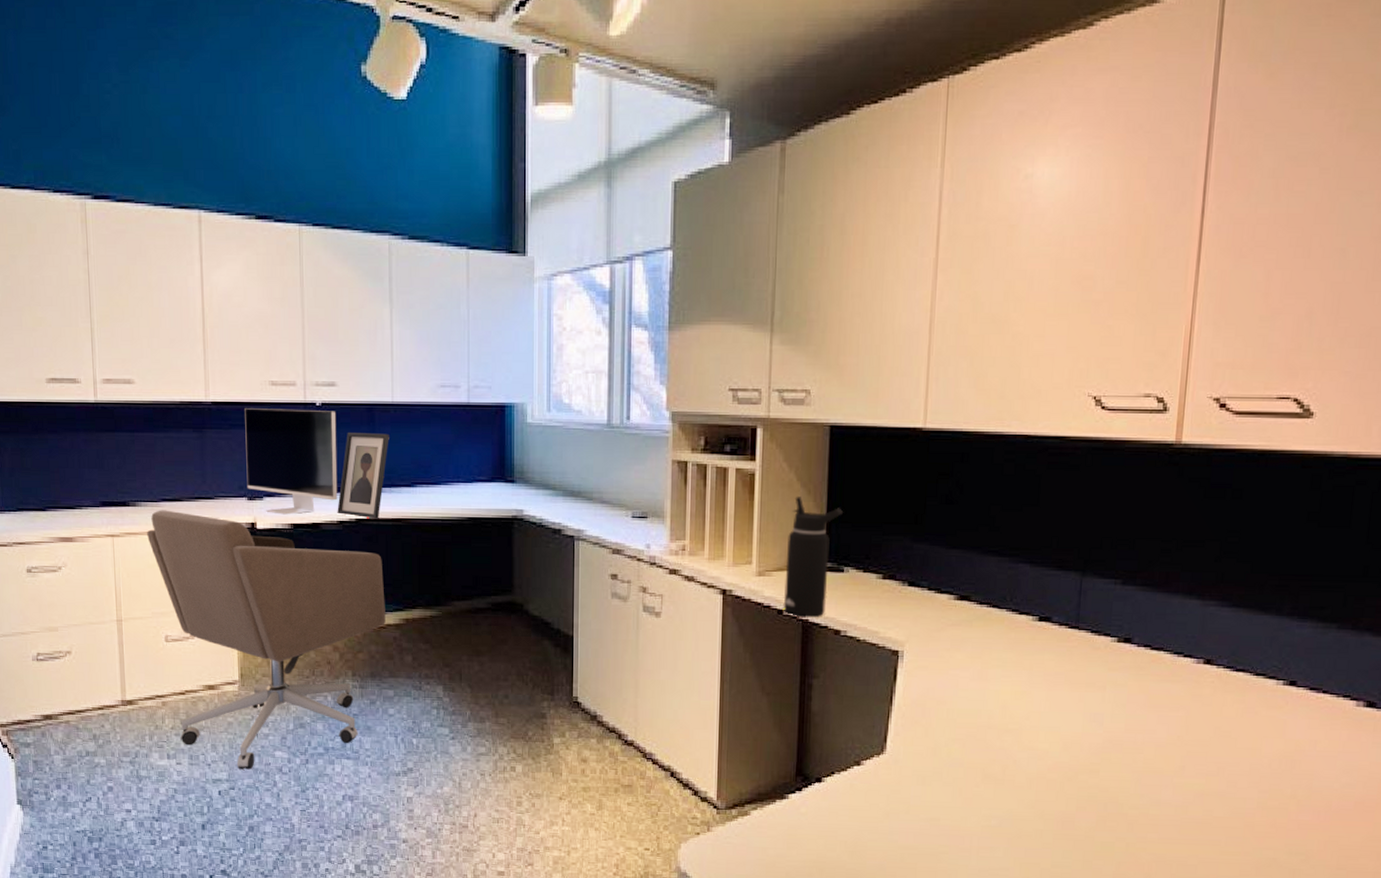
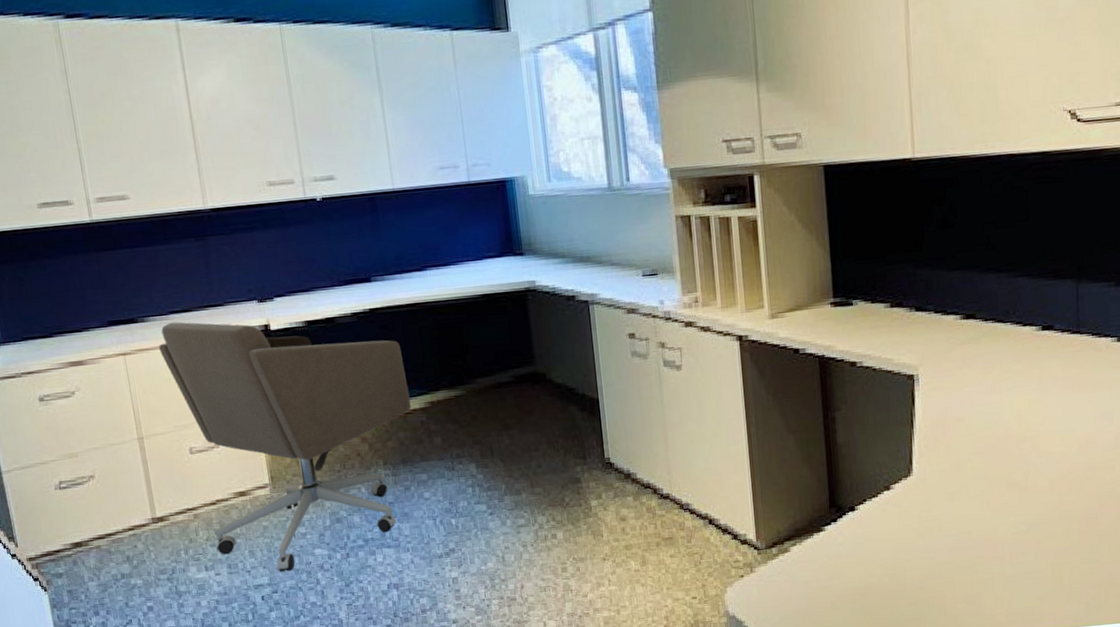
monitor: present [245,408,338,515] -> none [245,204,350,314]
picture frame: present [337,433,389,519] -> none [349,221,394,307]
water bottle: present [783,495,844,617] -> none [795,236,846,353]

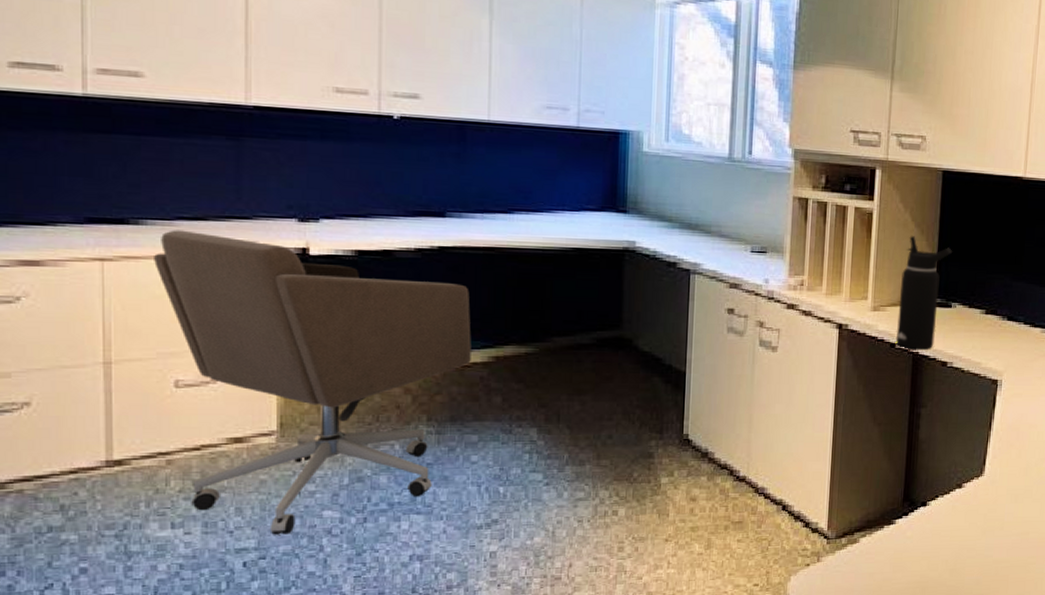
water bottle: none [795,236,846,353] -> present [895,235,953,350]

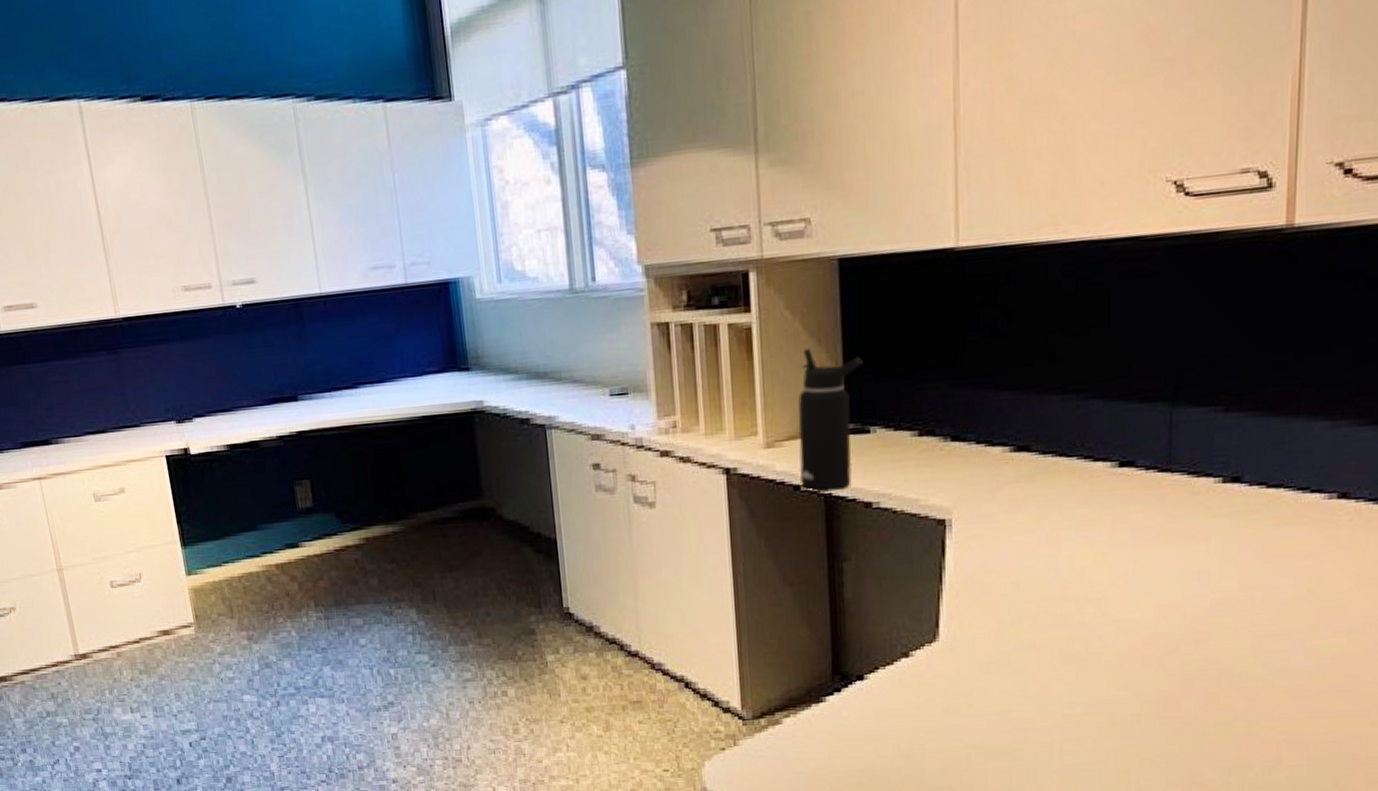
office chair: present [154,230,472,535] -> none [74,444,344,718]

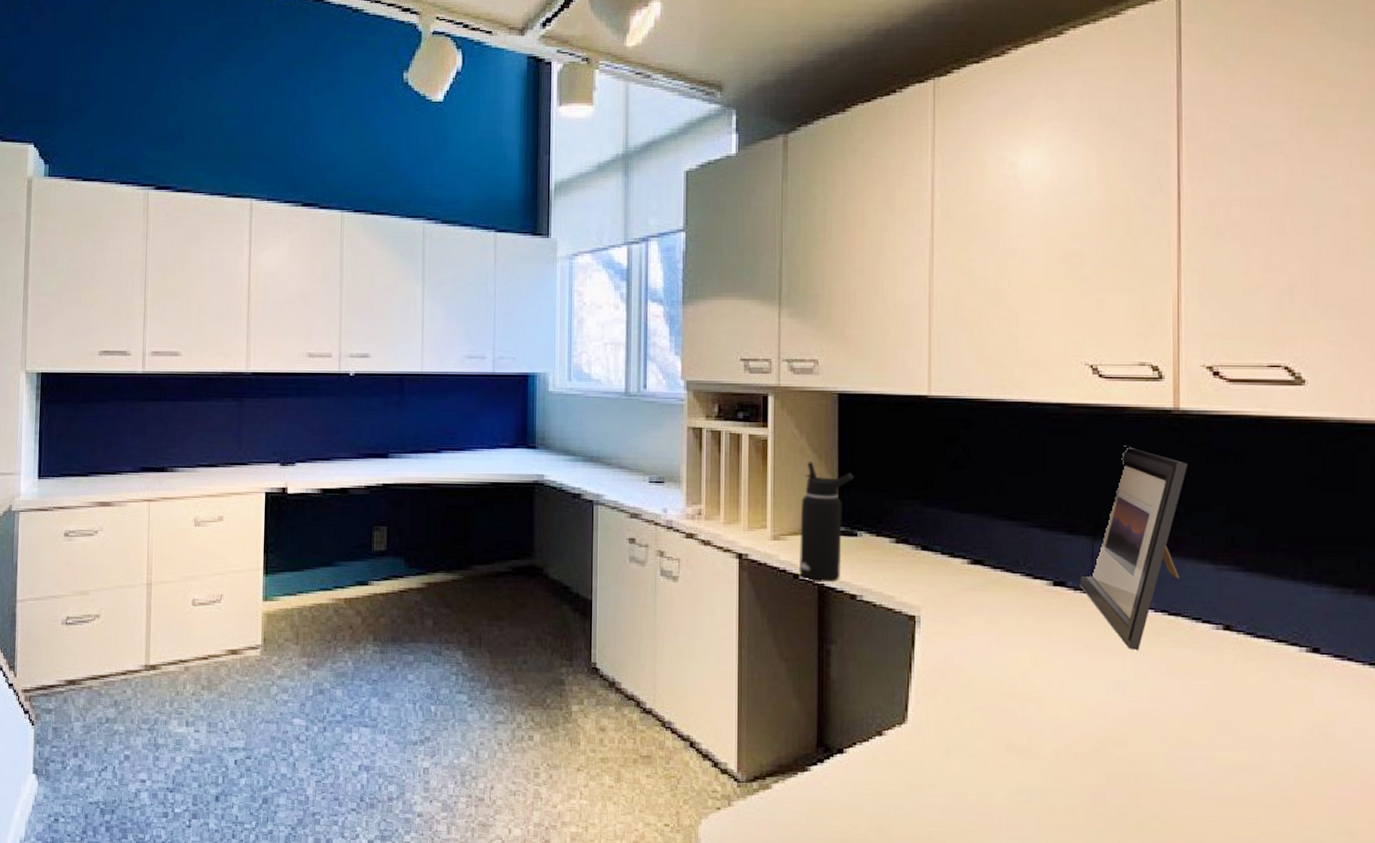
picture frame: none [1152,282,1301,534] -> present [1079,445,1187,651]

